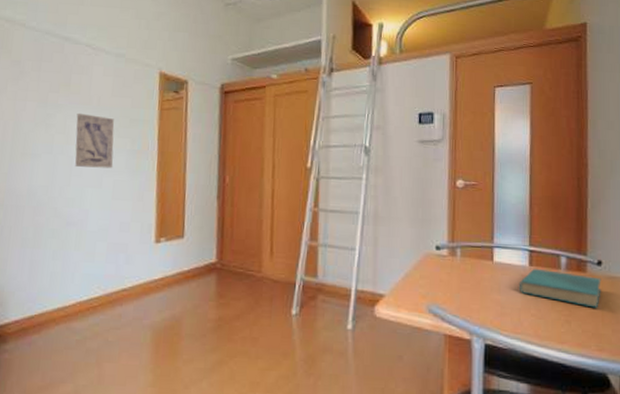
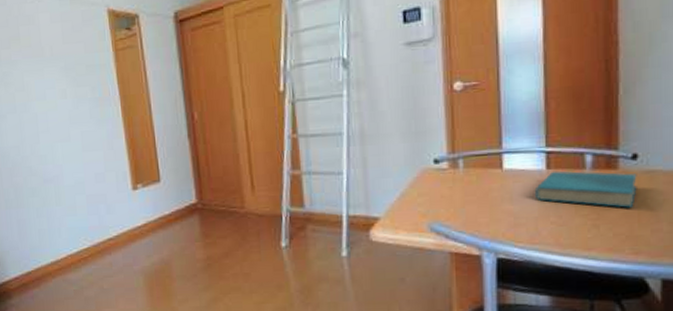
wall art: present [75,112,115,169] -> none [32,66,78,123]

